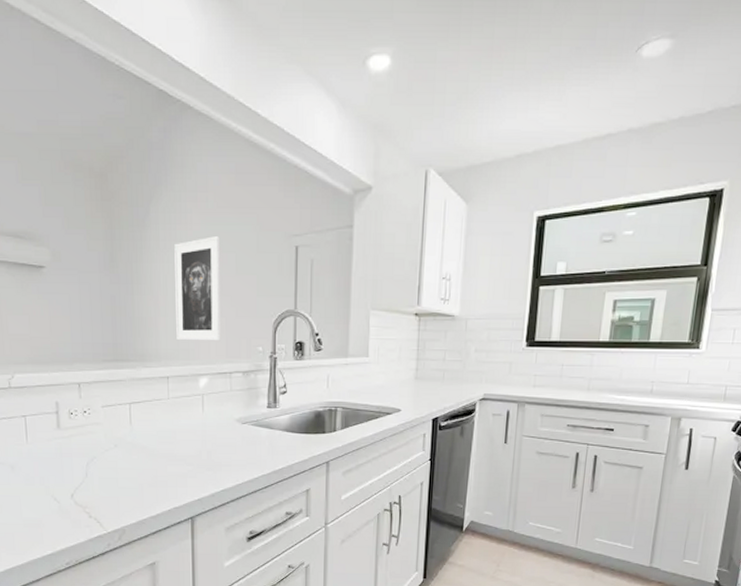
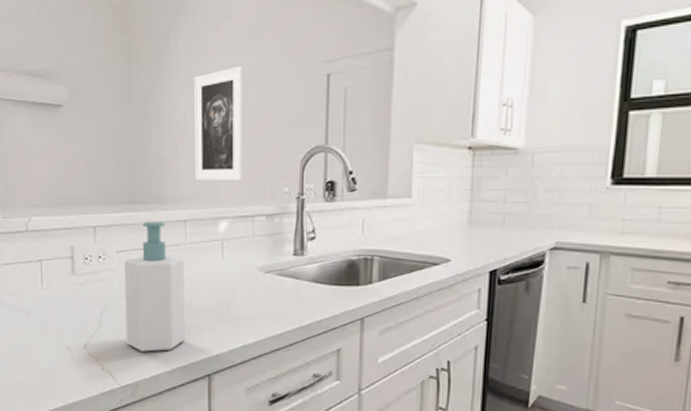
soap bottle: none [109,378,169,499] -> present [124,221,185,352]

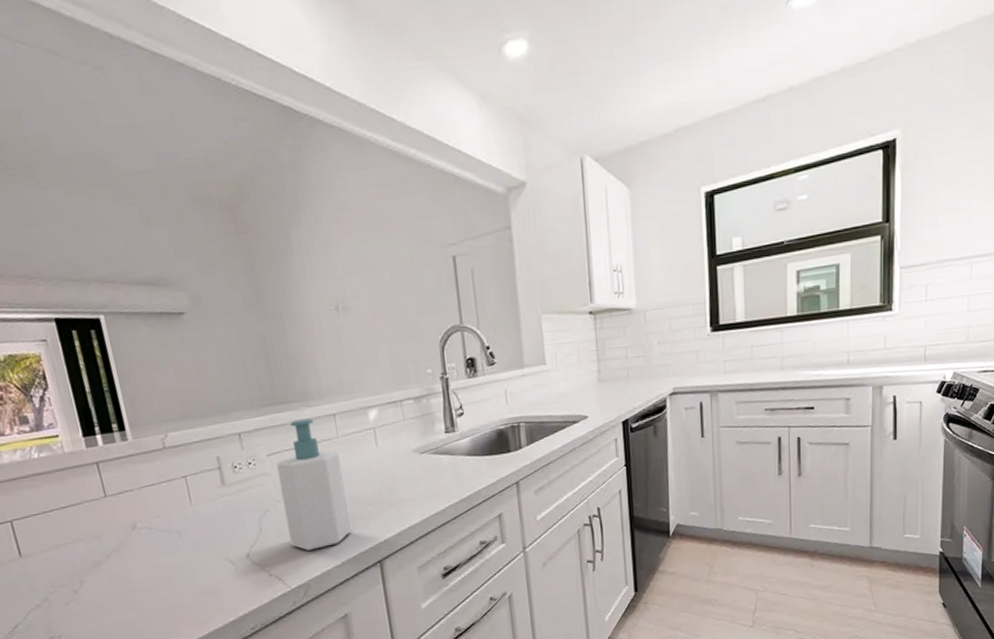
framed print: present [194,65,243,181] -> none [322,255,385,374]

